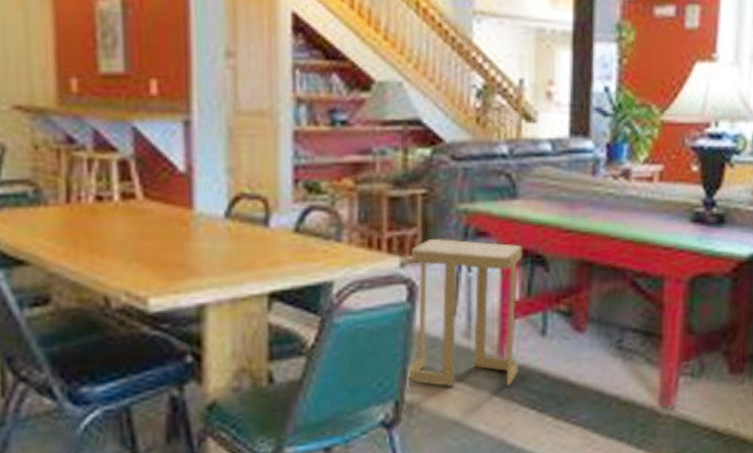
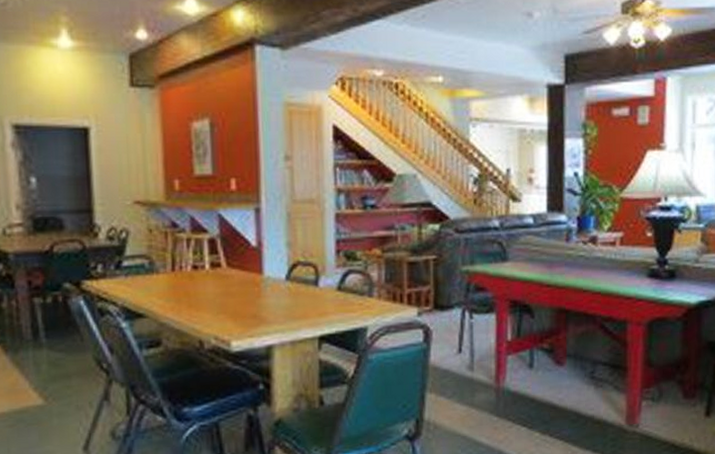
side table: present [409,237,523,387] -> none [425,292,513,409]

